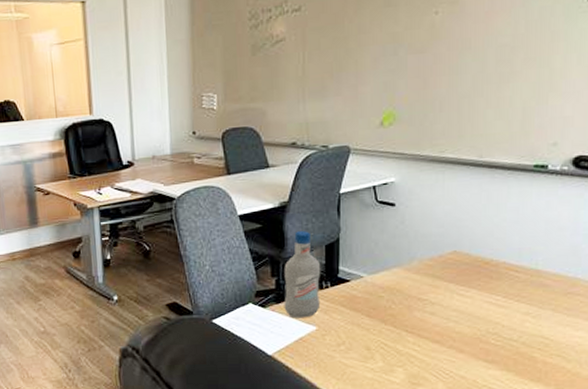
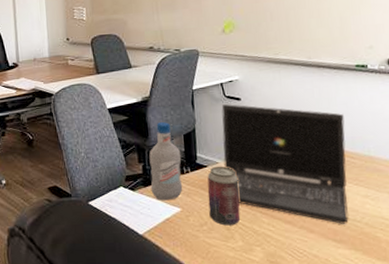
beverage can: none [348,280,384,345] -> present [207,166,241,226]
laptop: none [369,210,513,344] -> present [221,104,349,224]

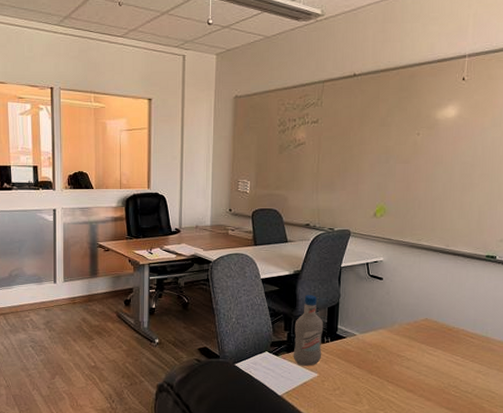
beverage can: present [207,166,241,226] -> none [343,338,372,391]
laptop: present [221,104,349,224] -> none [361,283,470,395]

